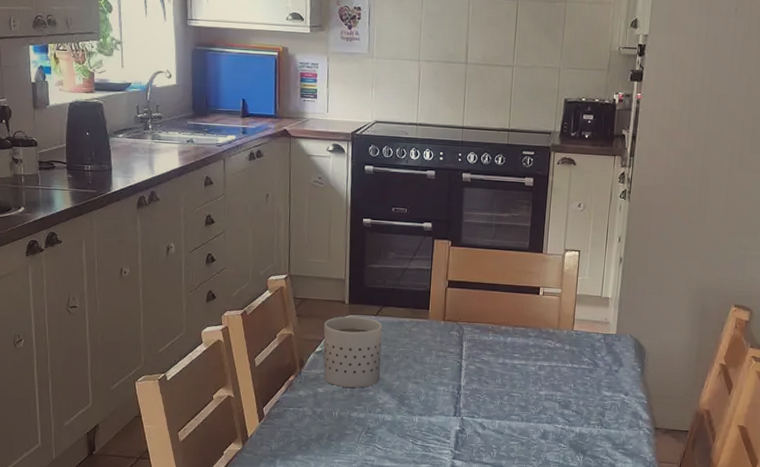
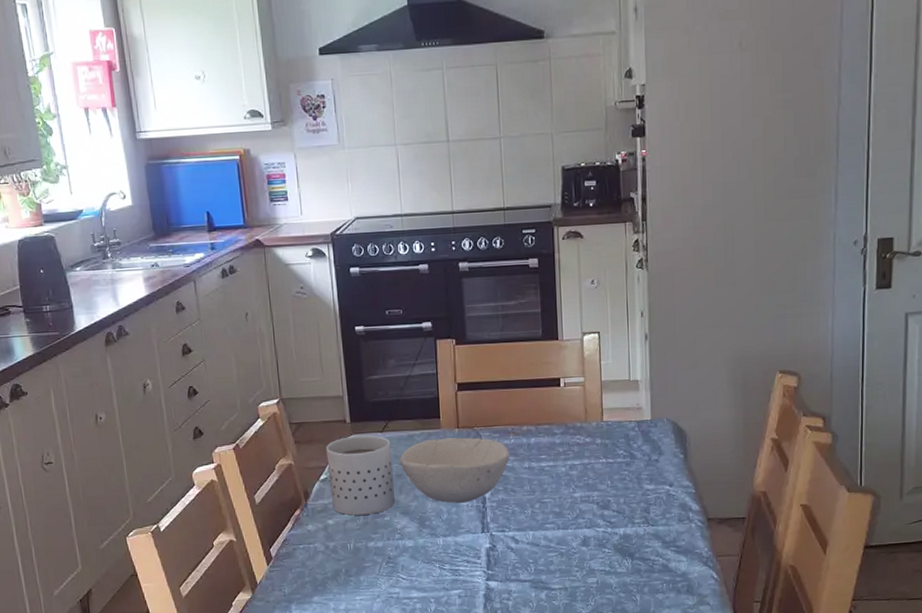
bowl: none [388,327,487,388] -> present [399,437,510,503]

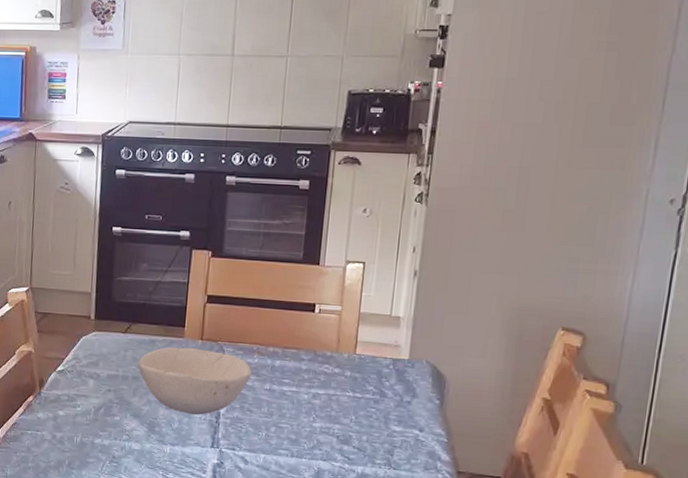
mug: present [326,435,395,516] -> none [65,333,132,412]

